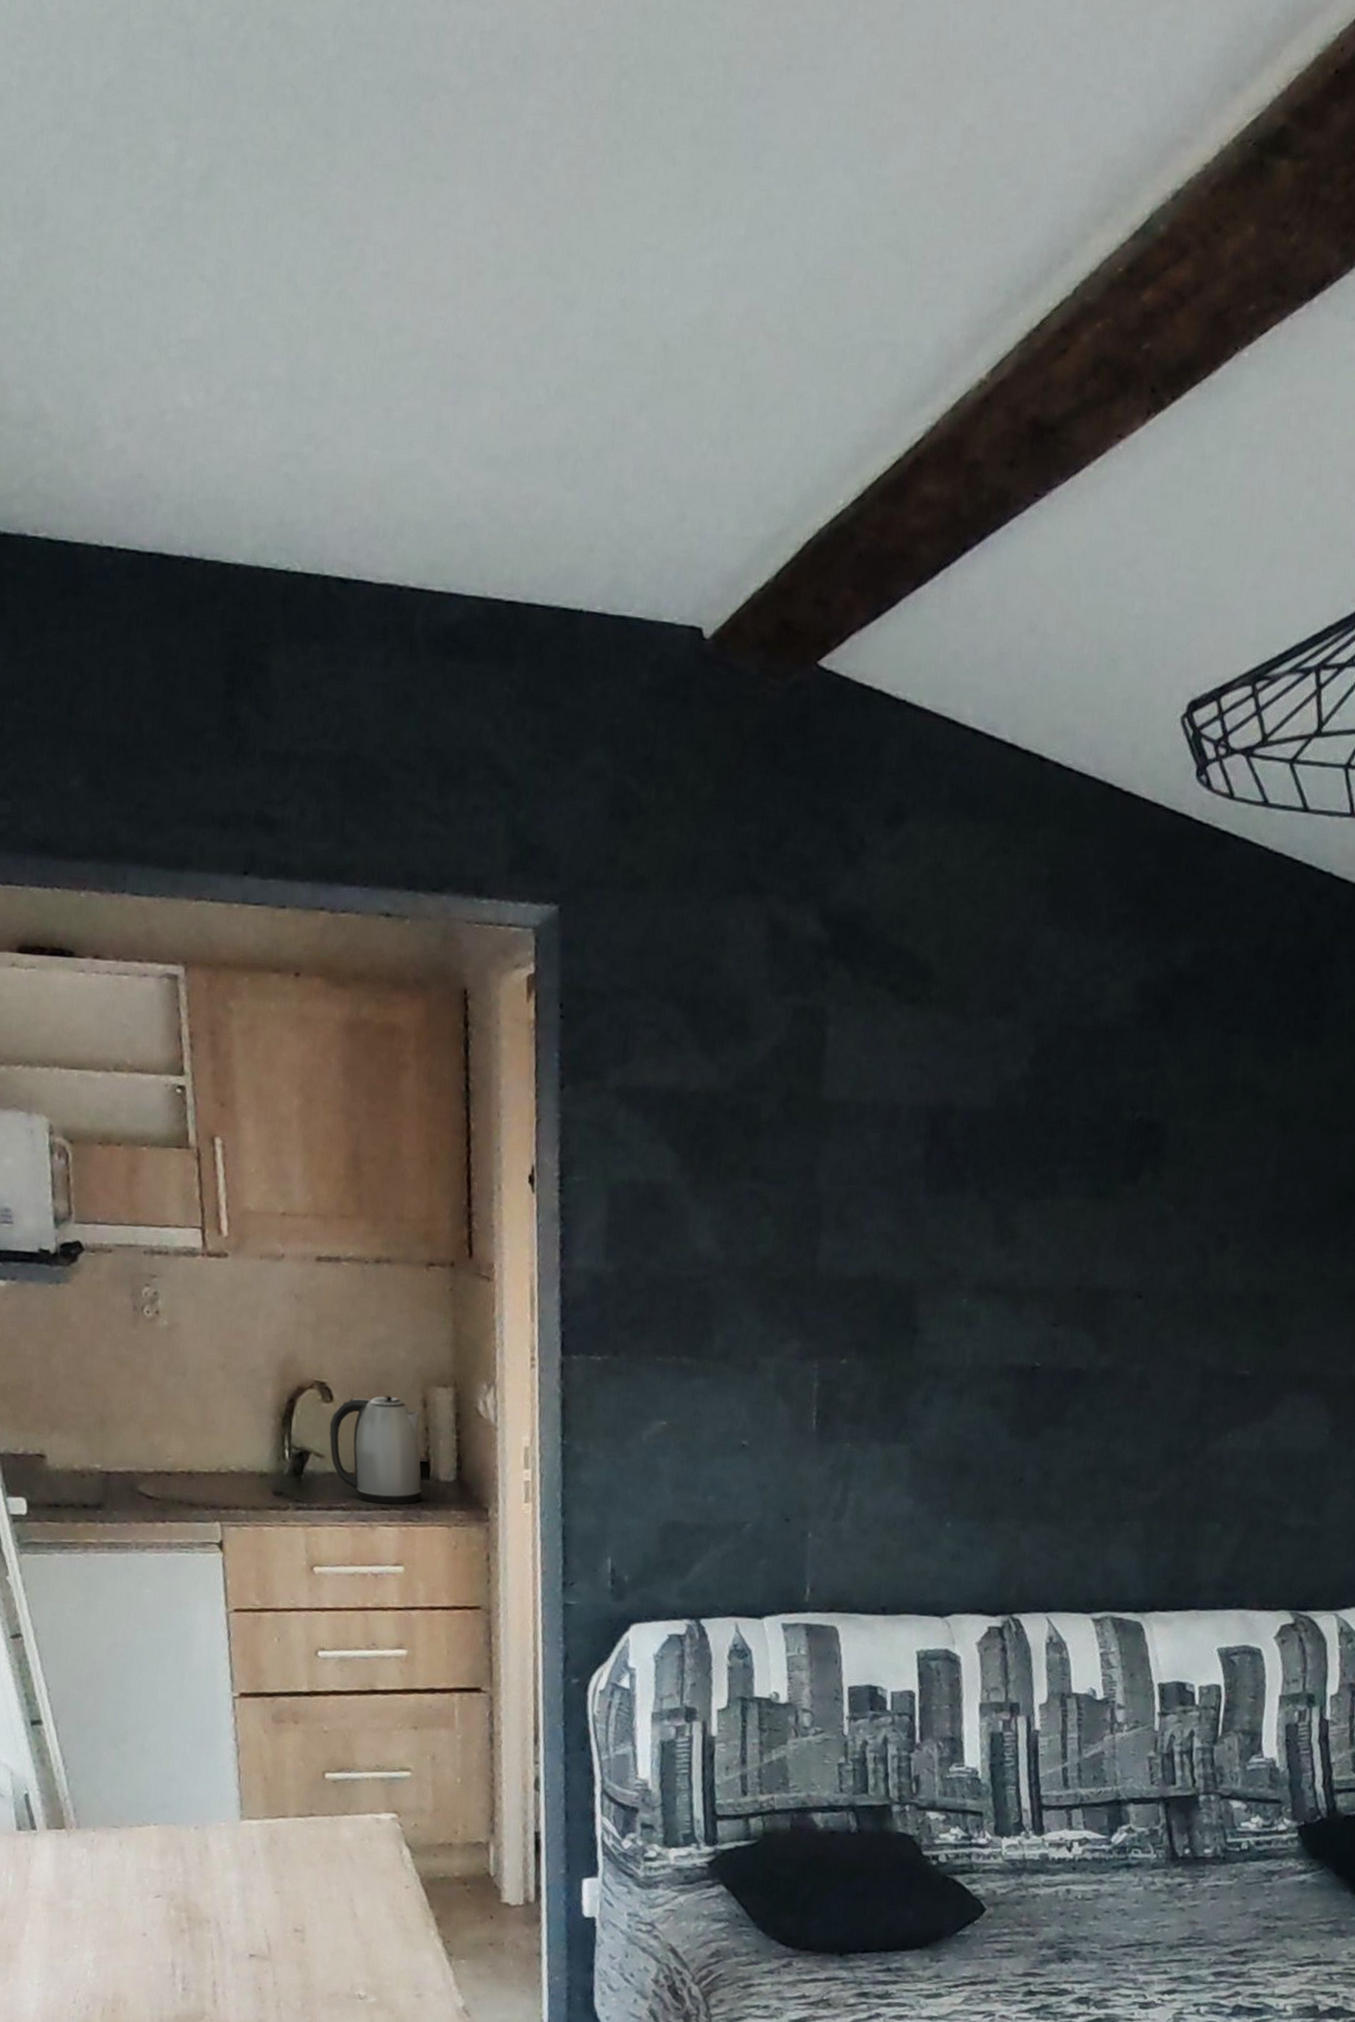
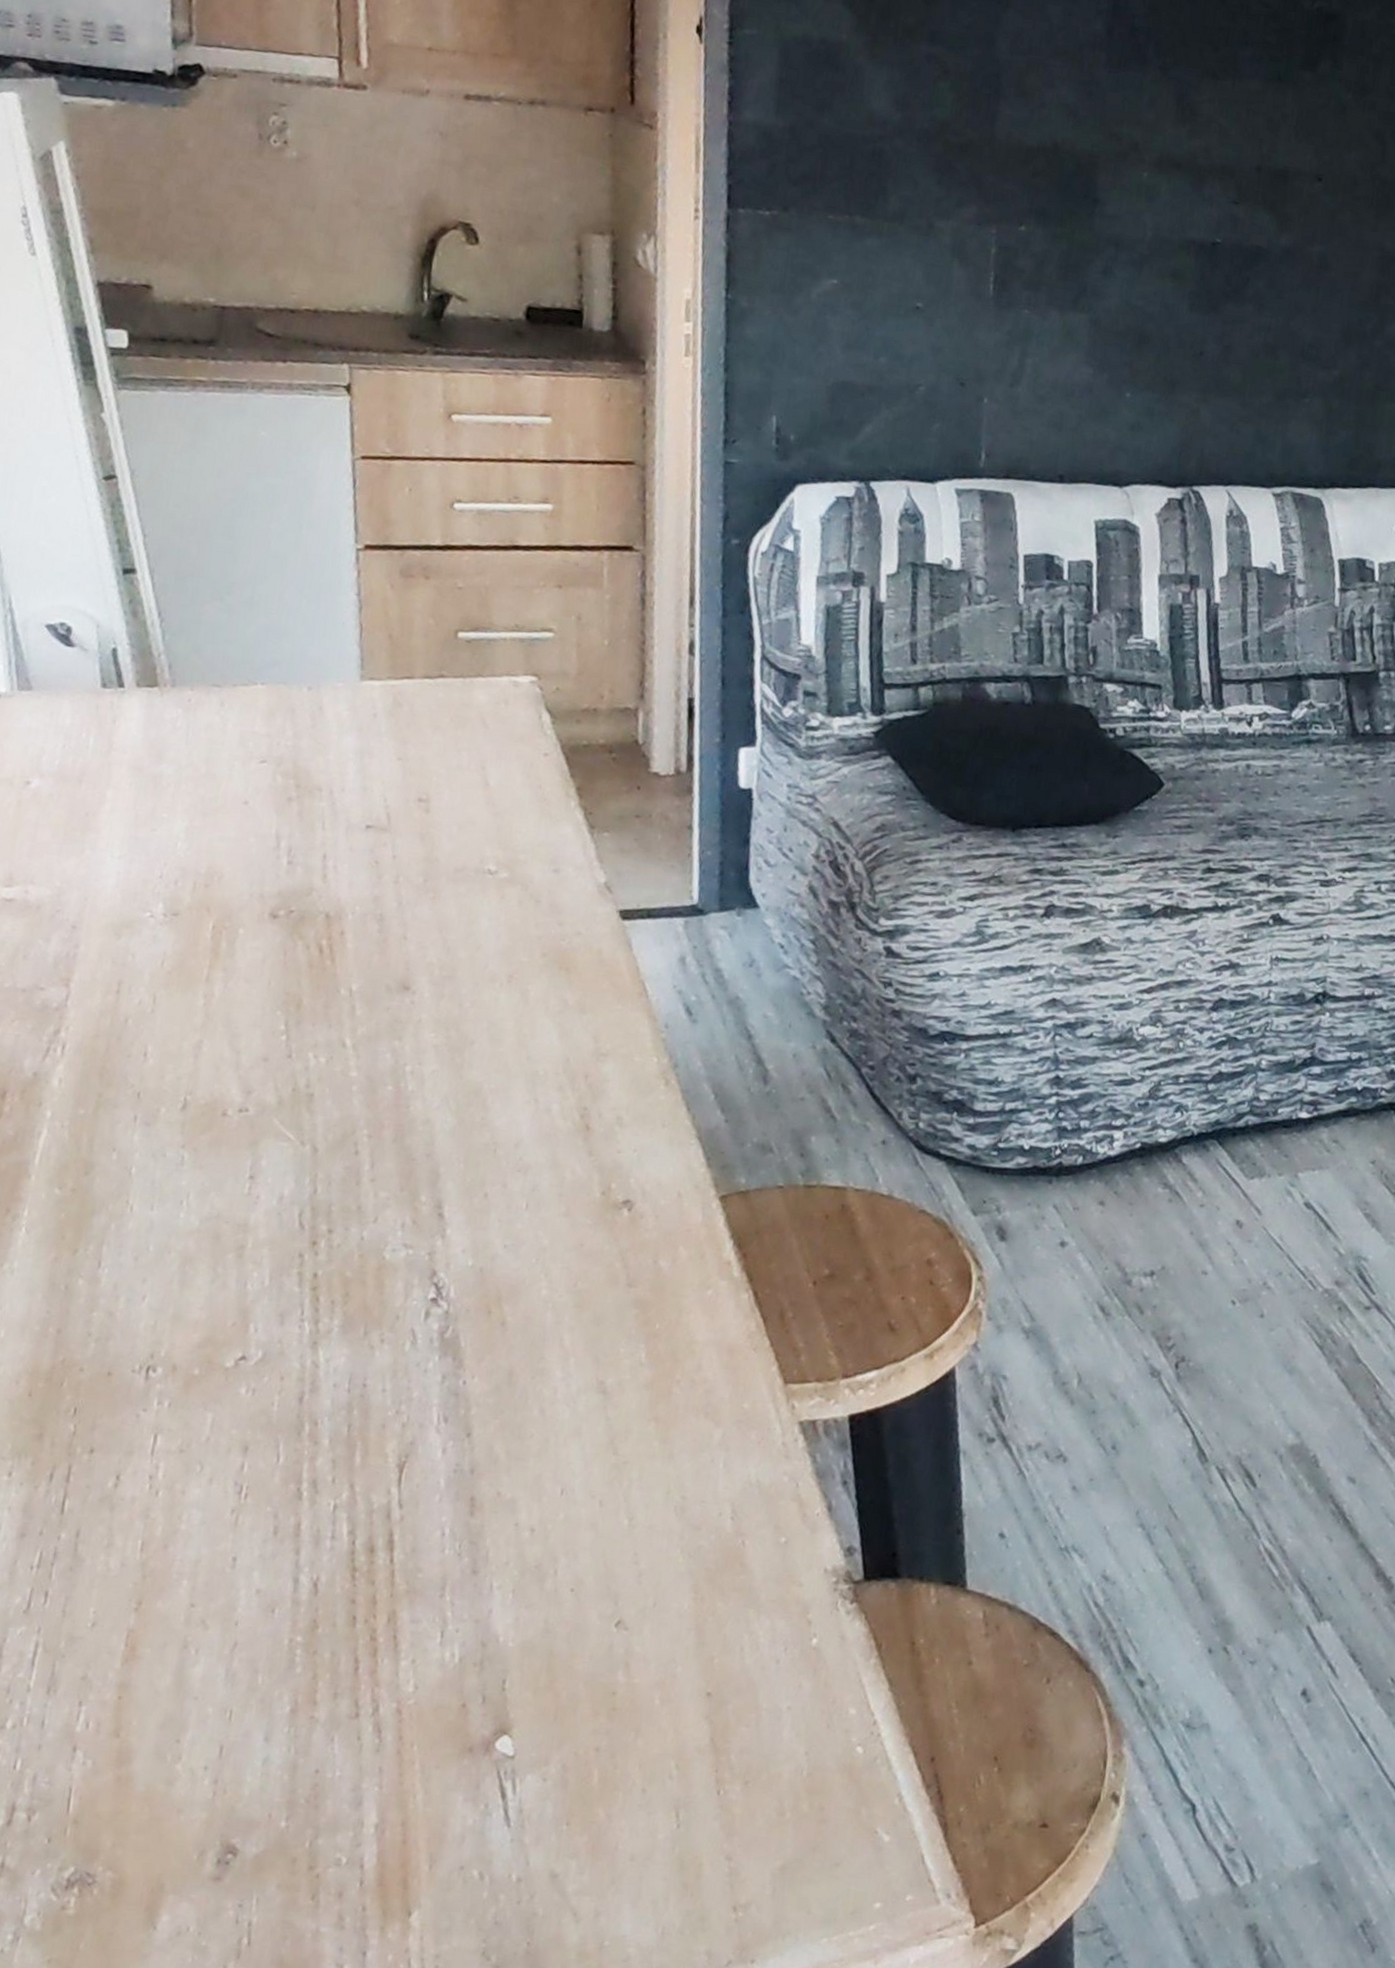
kettle: present [329,1395,422,1505] -> none [473,240,574,354]

